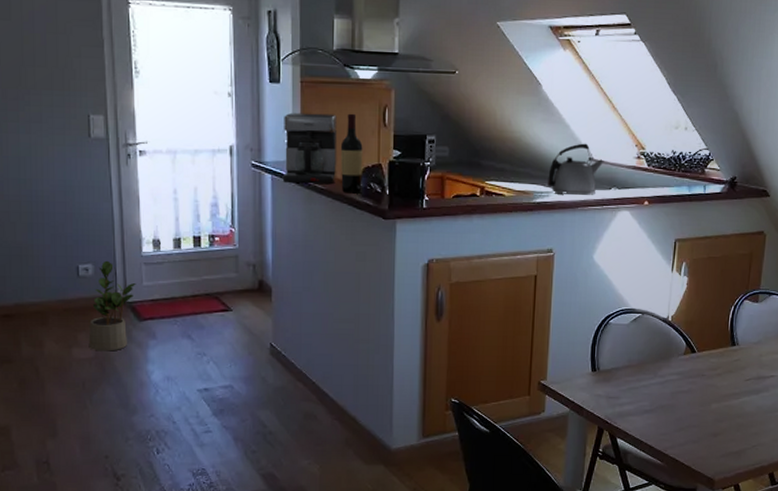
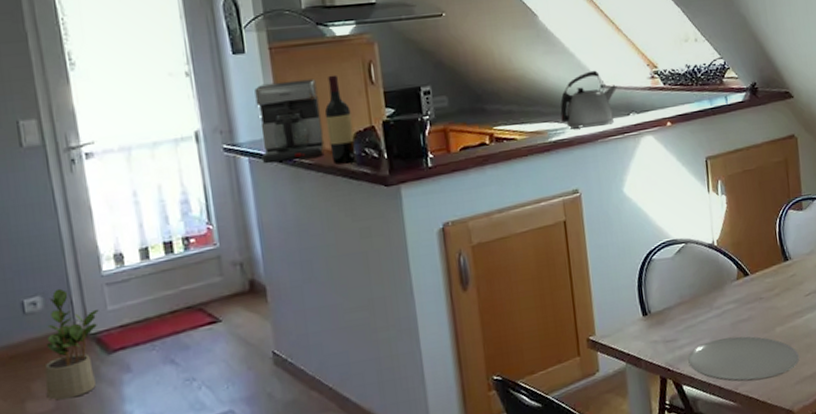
plate: none [626,405,729,447] -> present [688,336,800,382]

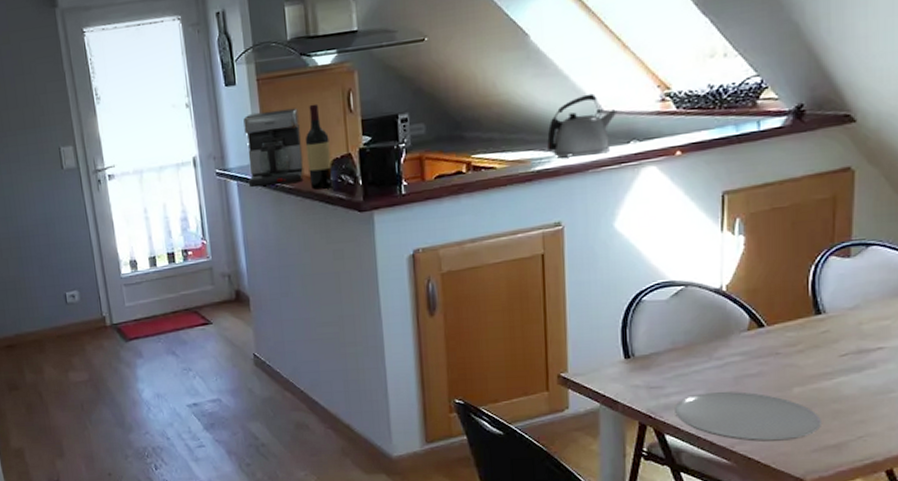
potted plant: present [44,288,99,401] -> none [81,285,119,374]

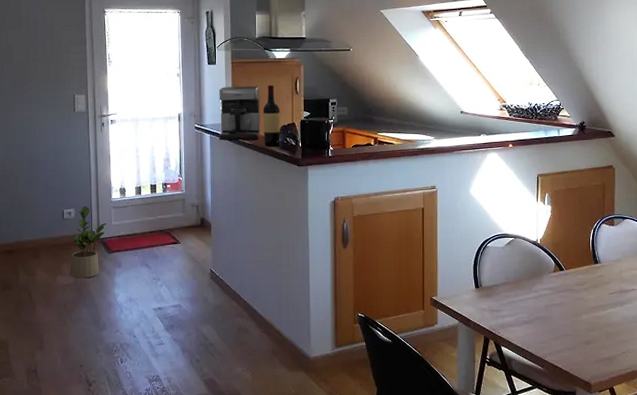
potted plant: none [81,285,119,374] -> present [70,206,107,279]
kettle: present [547,93,618,158] -> none [428,100,473,141]
plate: present [675,392,821,442] -> none [508,316,600,354]

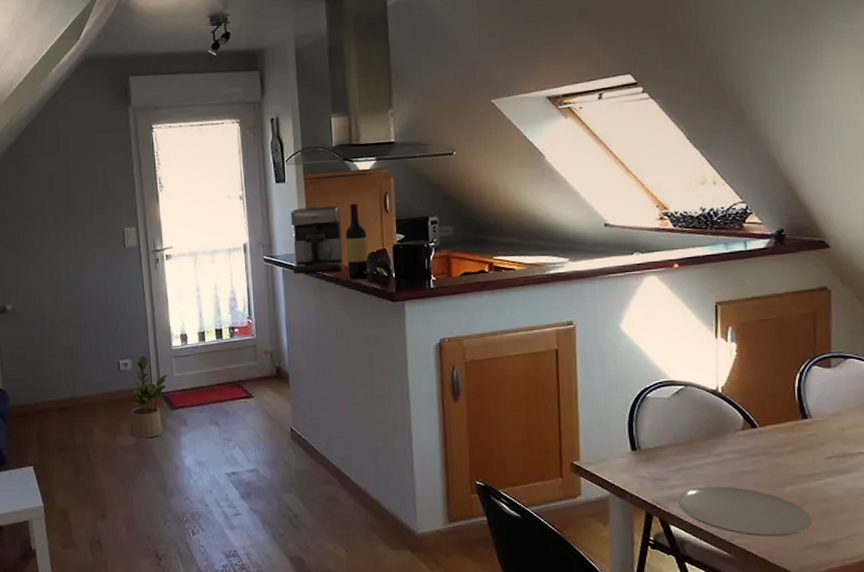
plate: none [508,316,600,354] -> present [678,487,812,536]

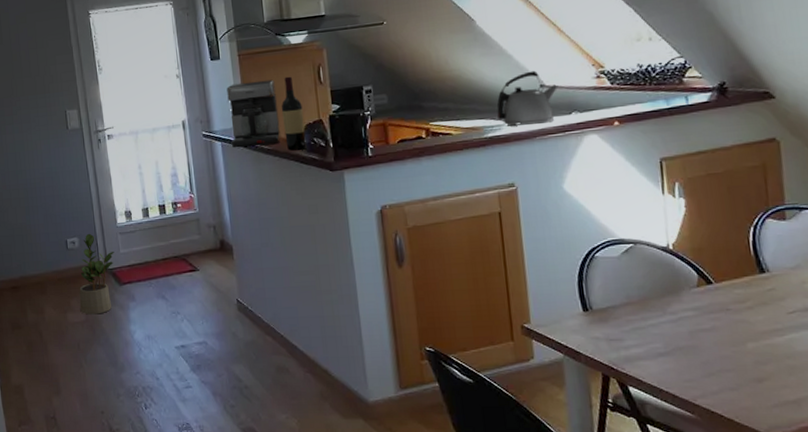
kettle: none [560,209,622,264] -> present [496,70,559,126]
plate: present [678,487,812,536] -> none [635,346,779,395]

